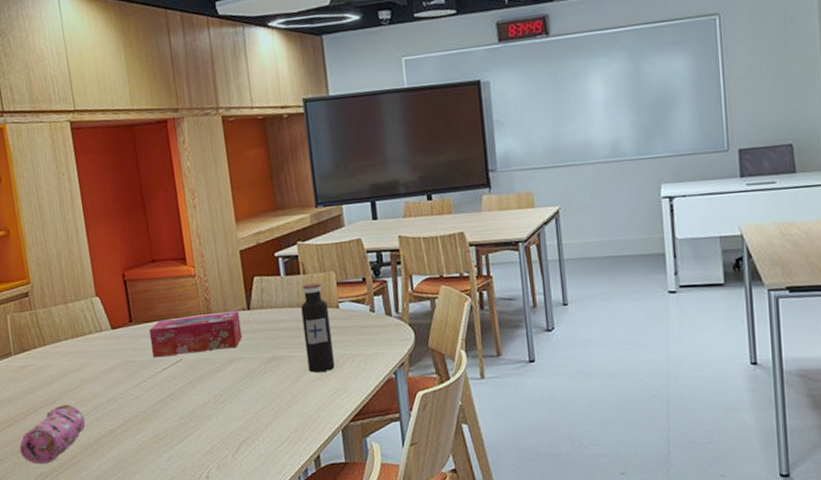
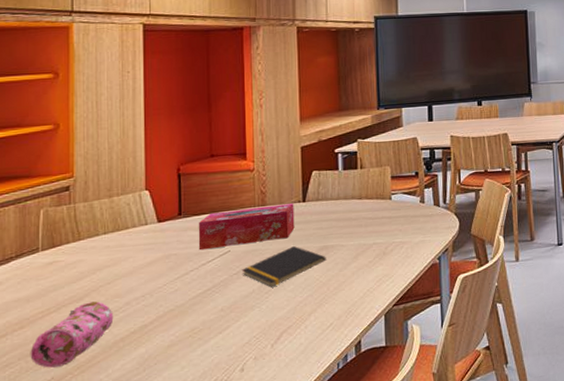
notepad: none [195,356,277,398] -> present [241,246,326,288]
water bottle: present [301,283,335,373] -> none [355,177,383,260]

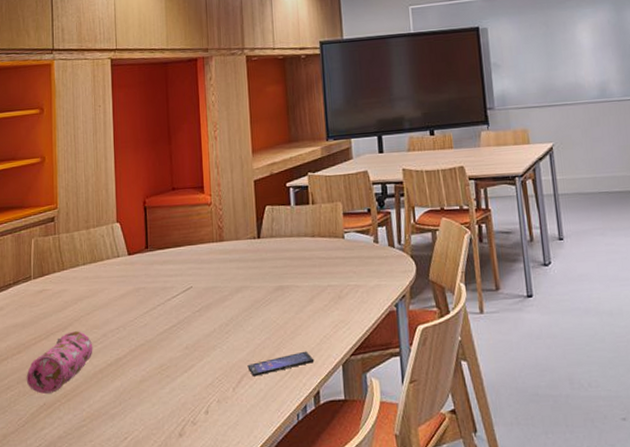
tissue box: present [198,203,295,251] -> none [163,240,251,285]
notepad: present [241,246,326,288] -> none [203,285,282,328]
smartphone: none [287,304,357,332] -> present [247,351,315,377]

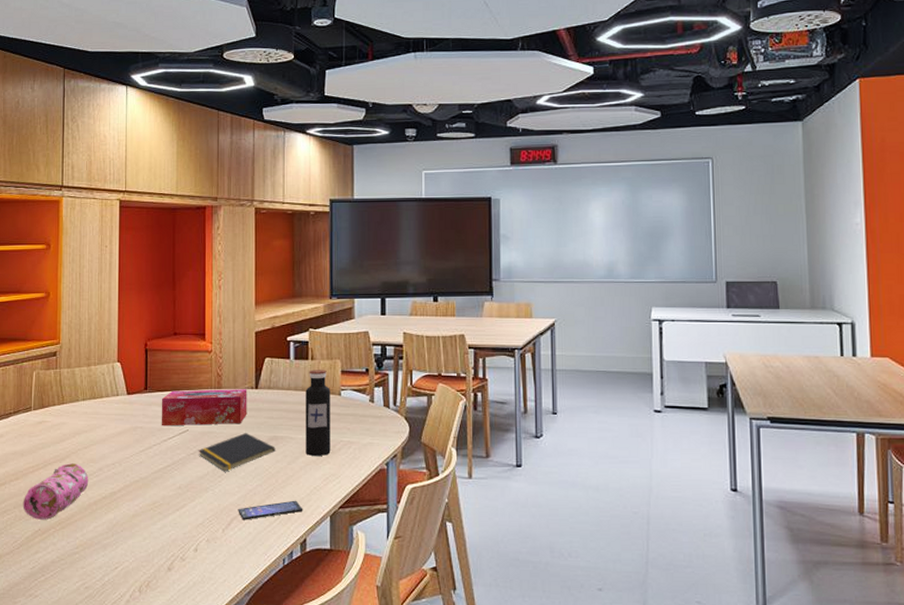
tissue box: none [163,240,251,285] -> present [161,389,247,426]
notepad: none [203,285,282,328] -> present [198,433,276,472]
water bottle: none [308,213,338,303] -> present [305,370,331,456]

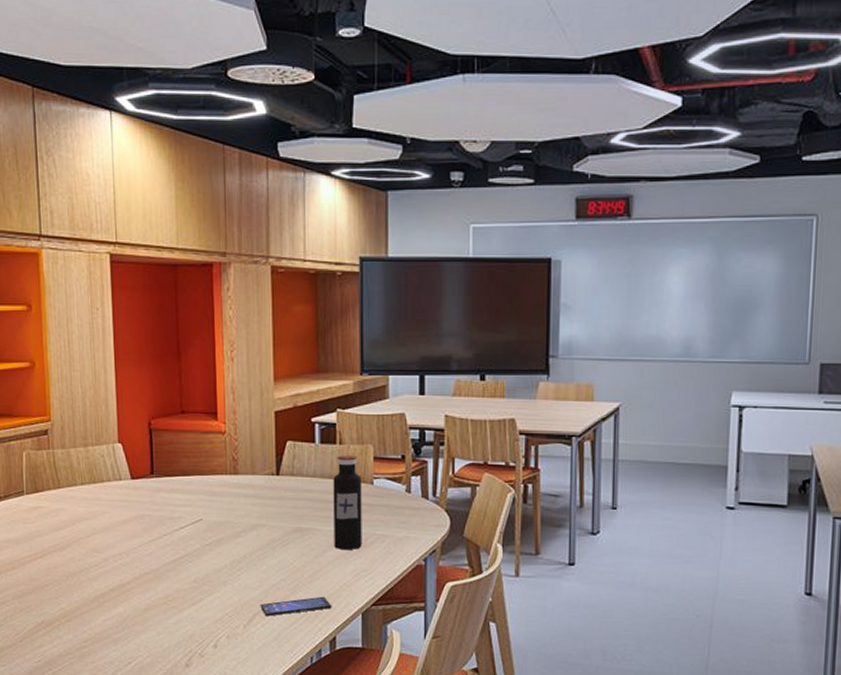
pencil case: present [22,463,89,520] -> none [22,553,94,612]
tissue box: present [161,389,247,426] -> none [170,475,268,515]
notepad: present [198,433,276,472] -> none [214,523,301,565]

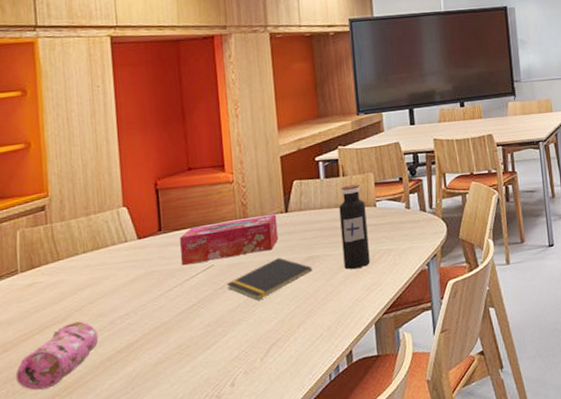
pencil case: none [22,553,94,612] -> present [15,321,99,391]
tissue box: none [170,475,268,515] -> present [179,214,279,266]
notepad: none [214,523,301,565] -> present [226,258,313,301]
smartphone: present [260,596,332,617] -> none [276,315,347,345]

